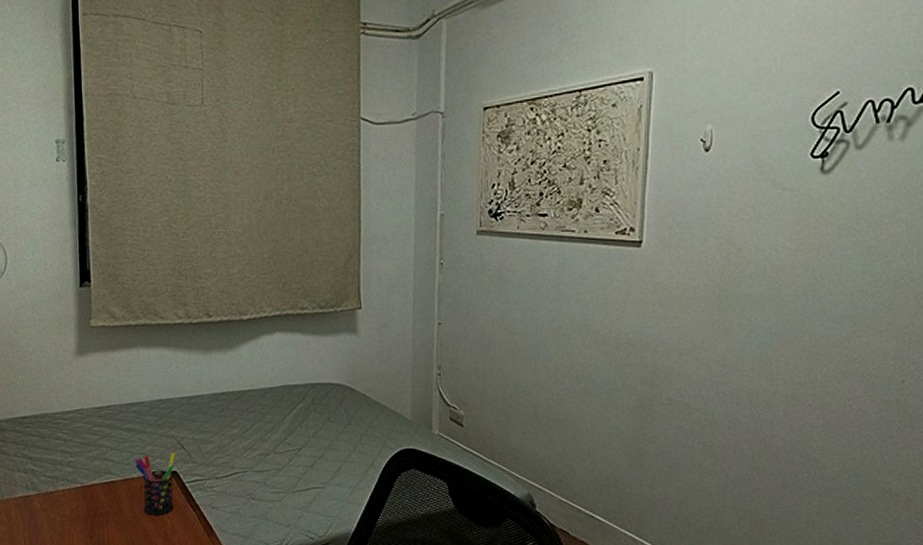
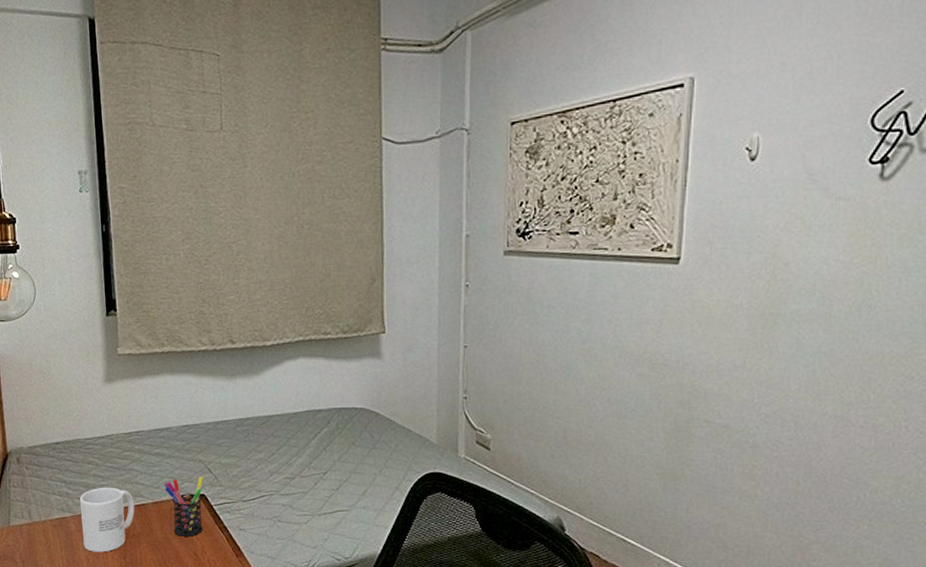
mug: none [45,463,104,532] -> present [79,487,135,552]

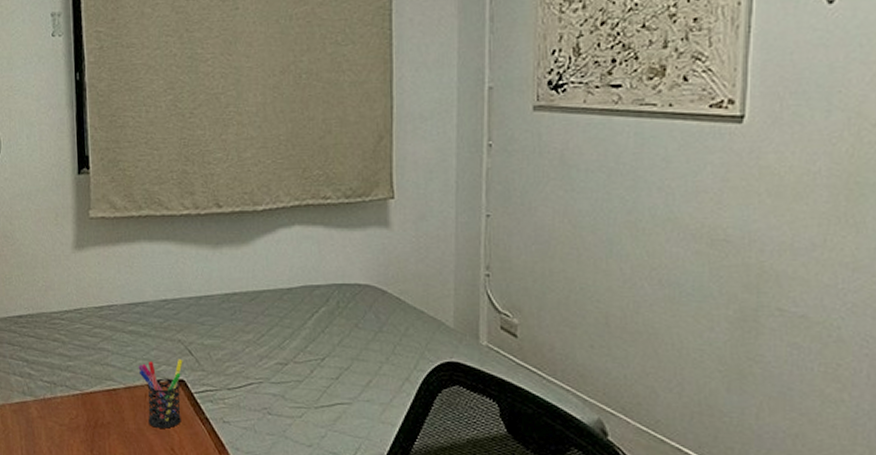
mug: present [79,487,135,552] -> none [42,368,105,443]

